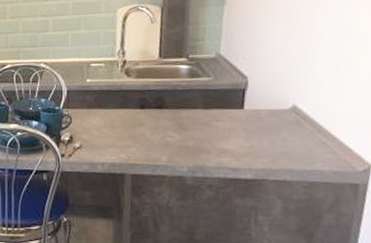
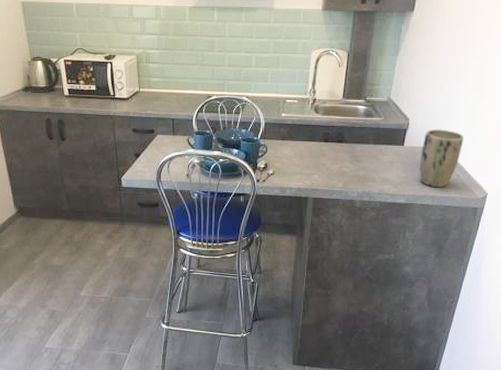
plant pot: none [267,86,327,159] -> present [420,129,464,188]

